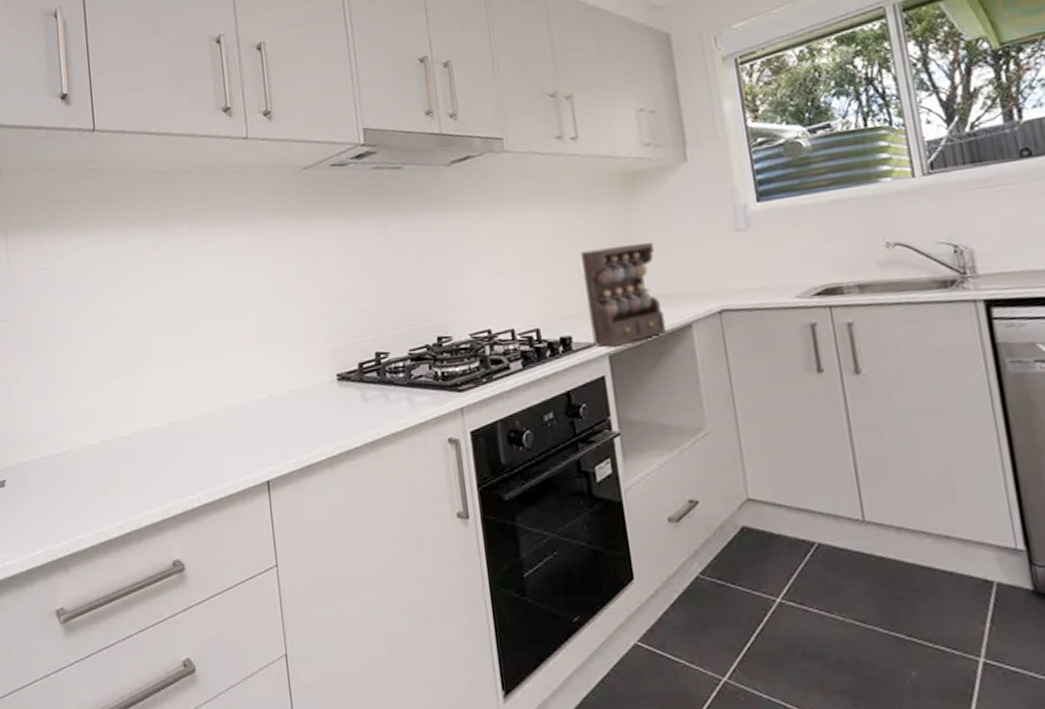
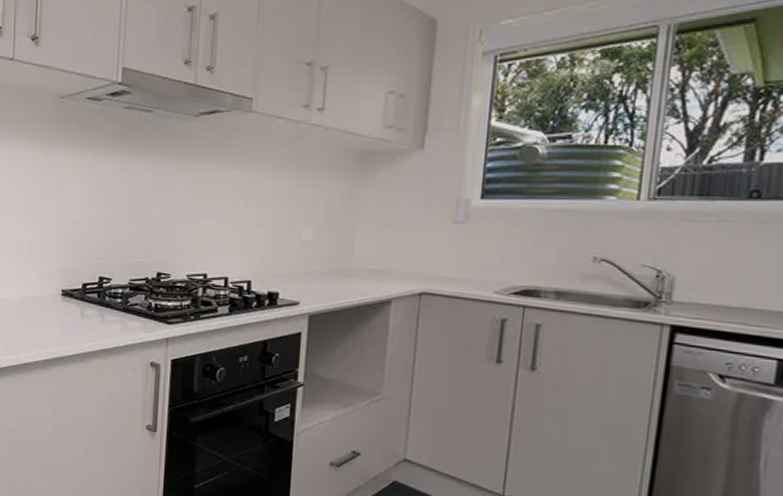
spice rack: present [581,243,667,347] -> none [297,217,372,309]

